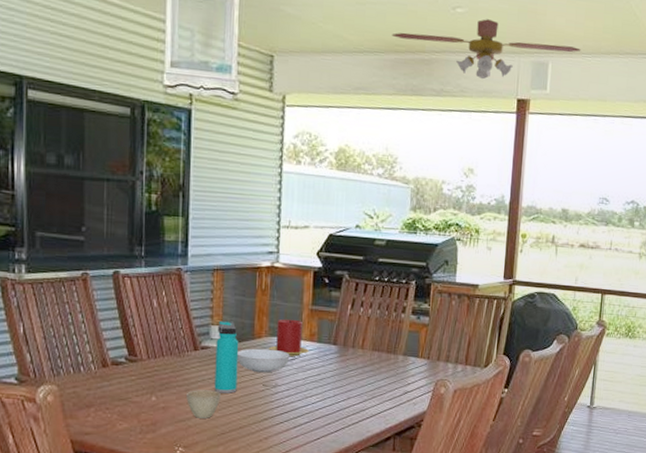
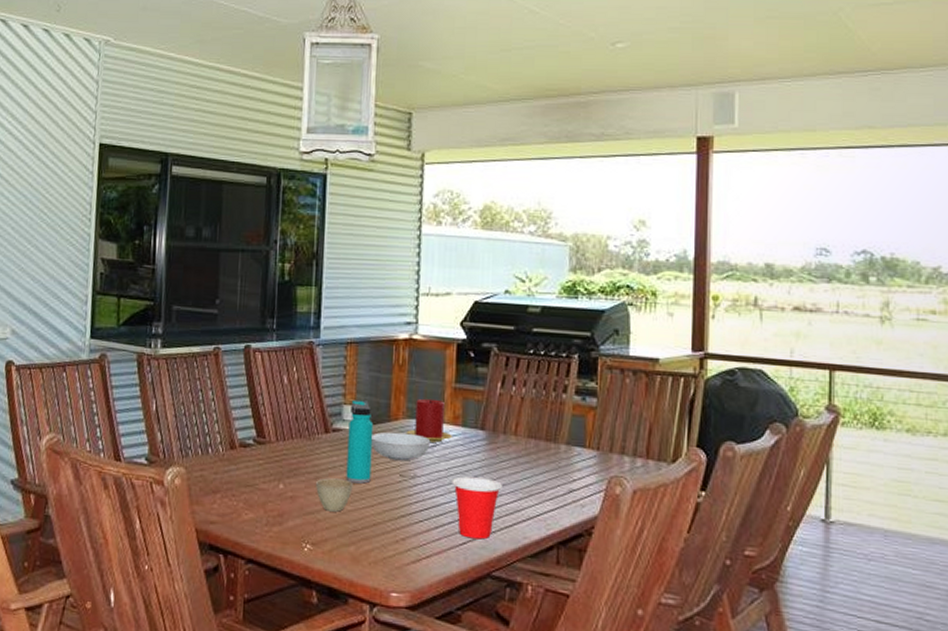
cup: none [308,384,350,435] -> present [452,476,502,540]
ceiling fan: present [392,19,581,80] -> none [541,51,777,118]

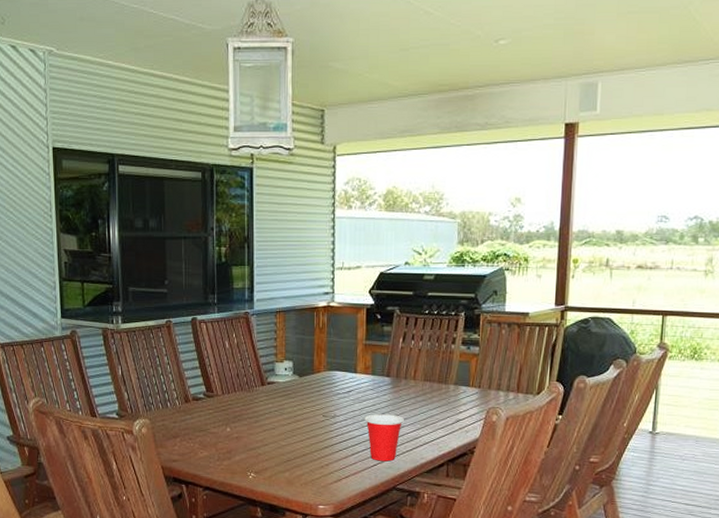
cup: present [316,478,353,512] -> none [256,421,286,447]
water bottle: present [346,399,374,484] -> none [280,358,301,424]
serving bowl: present [371,432,431,461] -> none [299,382,347,405]
candle: present [406,398,452,443] -> none [327,354,364,389]

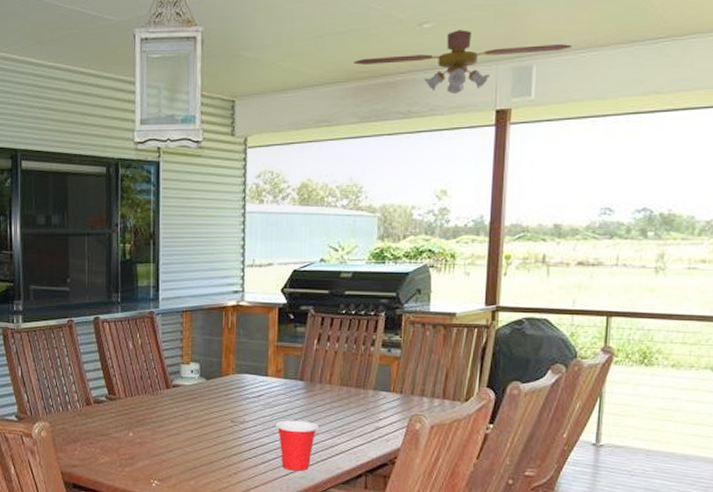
ceiling fan: none [435,47,634,108] -> present [353,30,573,95]

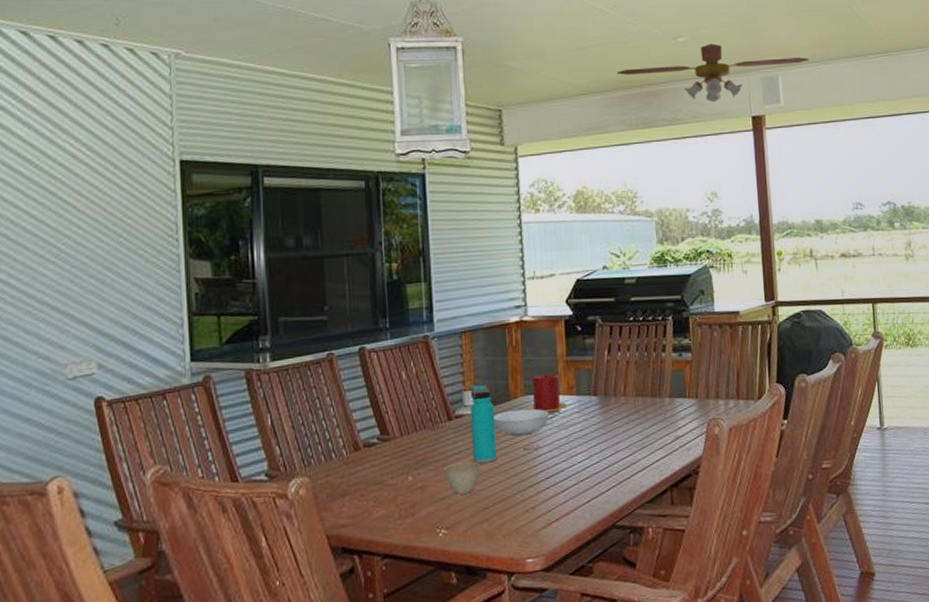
cup: none [160,426,191,453] -> present [444,461,481,495]
water bottle: none [185,359,208,430] -> present [470,384,497,464]
serving bowl: none [206,385,257,410] -> present [493,408,550,436]
candle: none [235,356,275,393] -> present [525,373,569,414]
cup: present [275,420,318,471] -> none [572,439,617,496]

